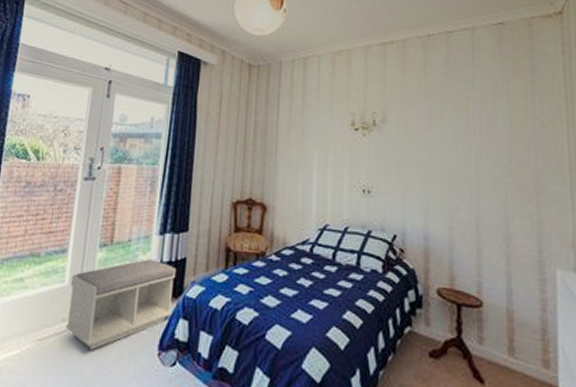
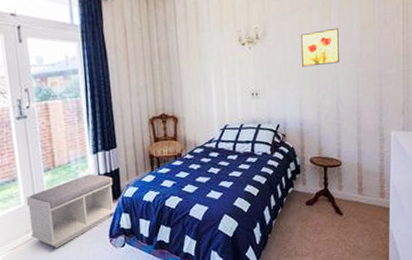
wall art: none [429,124,480,168] -> present [300,27,339,67]

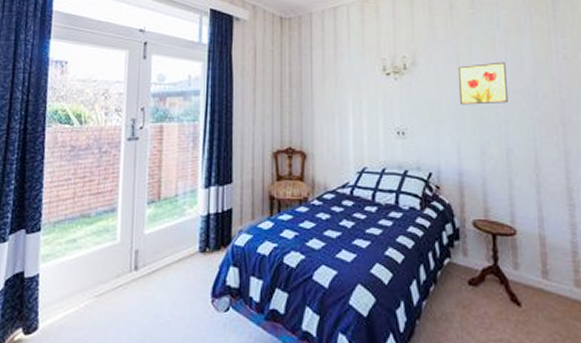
bench: present [26,174,116,248] -> none [121,212,224,301]

